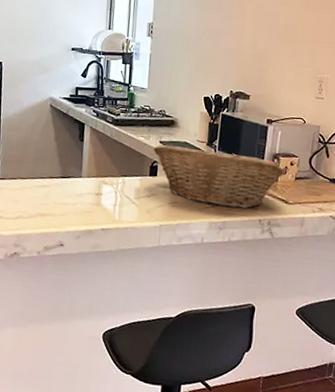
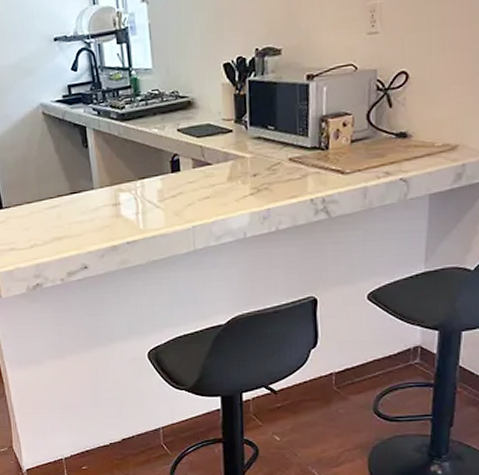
fruit basket: present [153,144,285,209] -> none [171,121,337,193]

